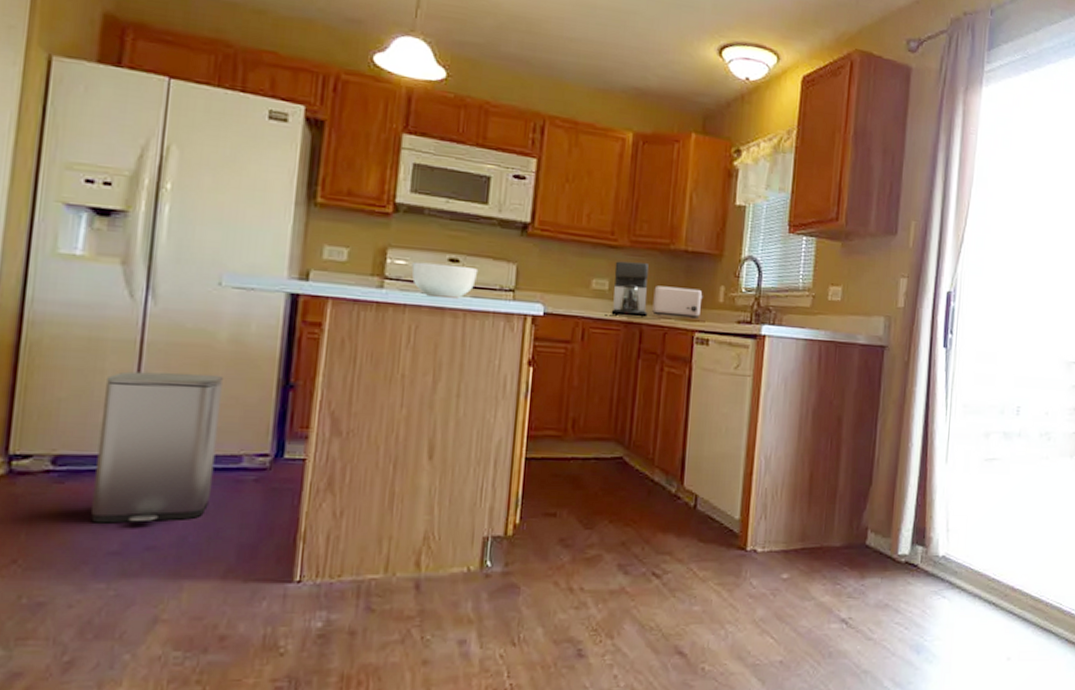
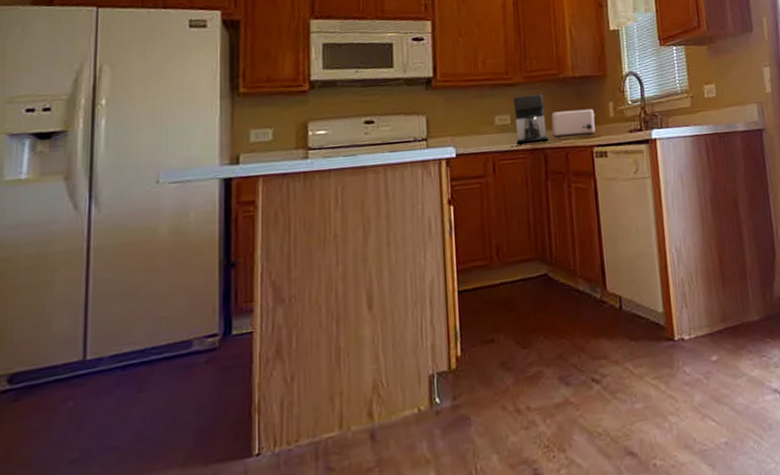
pedal bin: present [91,371,223,524] -> none [50,266,167,435]
bowl: present [411,261,479,300] -> none [332,125,393,158]

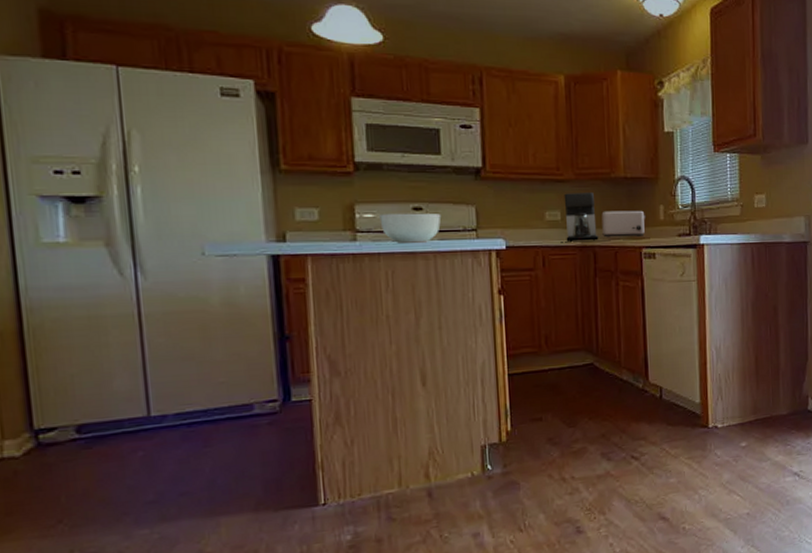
bowl: none [332,125,393,158] -> present [379,213,442,244]

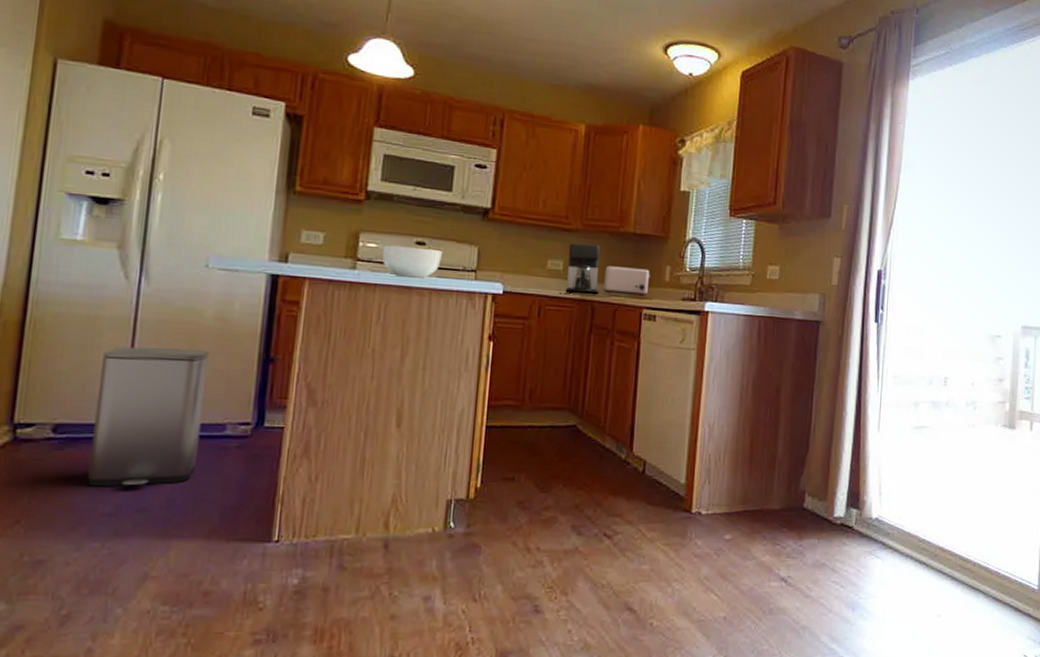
pedal bin: none [112,335,231,479] -> present [88,346,209,487]

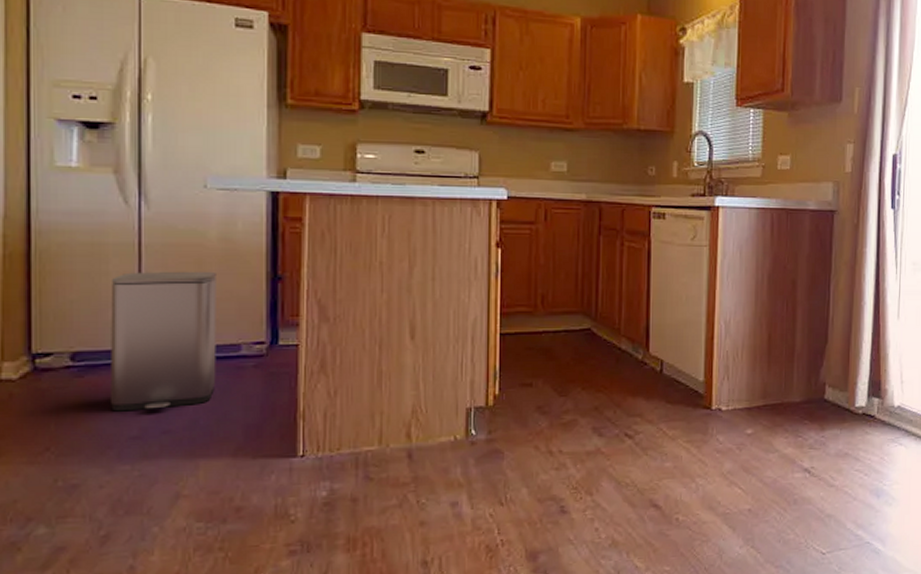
bowl: present [381,244,443,280] -> none [381,155,443,189]
coffee maker: present [565,243,600,296] -> none [571,143,606,197]
toaster: present [603,266,651,296] -> none [610,164,659,194]

